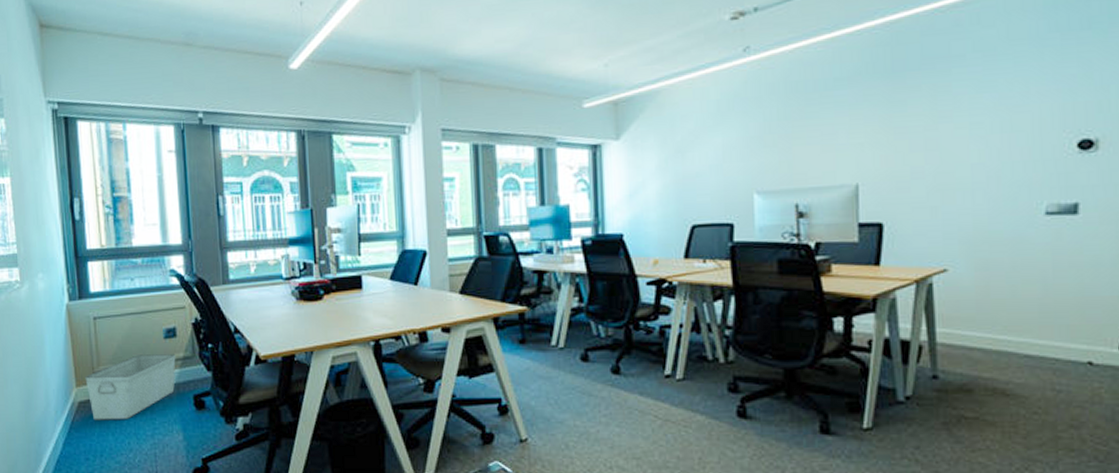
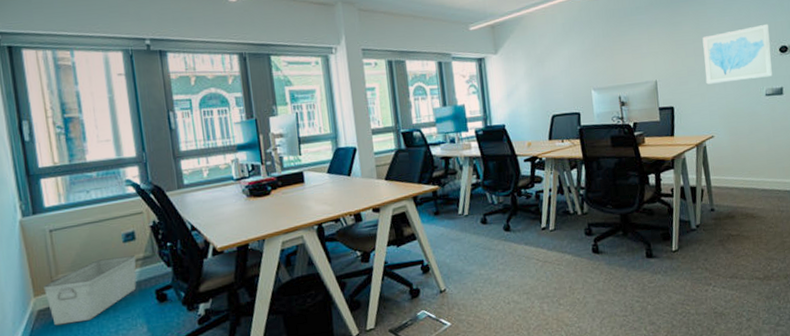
wall art: none [940,104,1062,193] -> present [702,23,772,85]

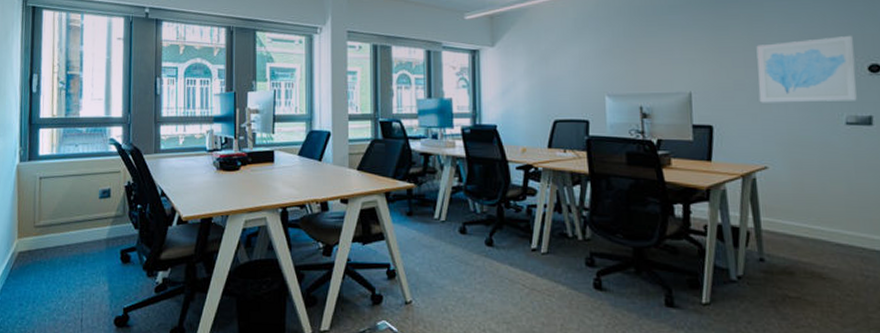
storage bin: present [43,255,137,326] -> none [26,212,108,270]

